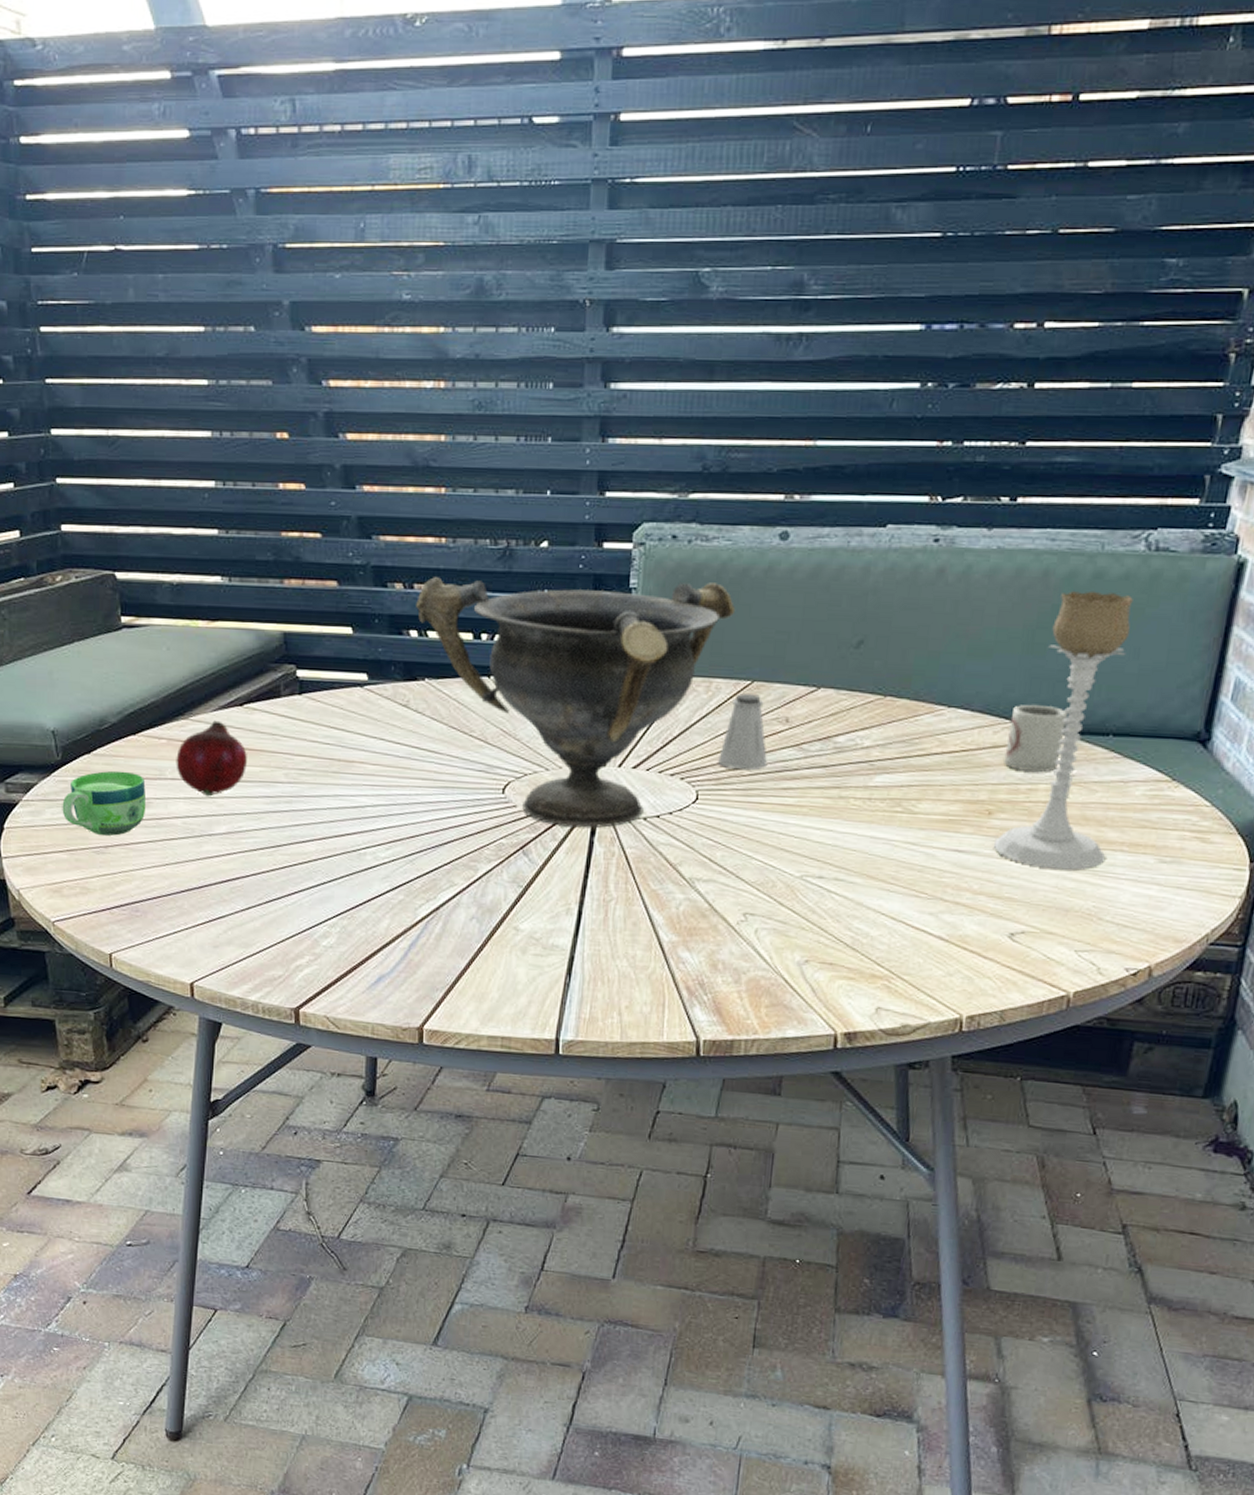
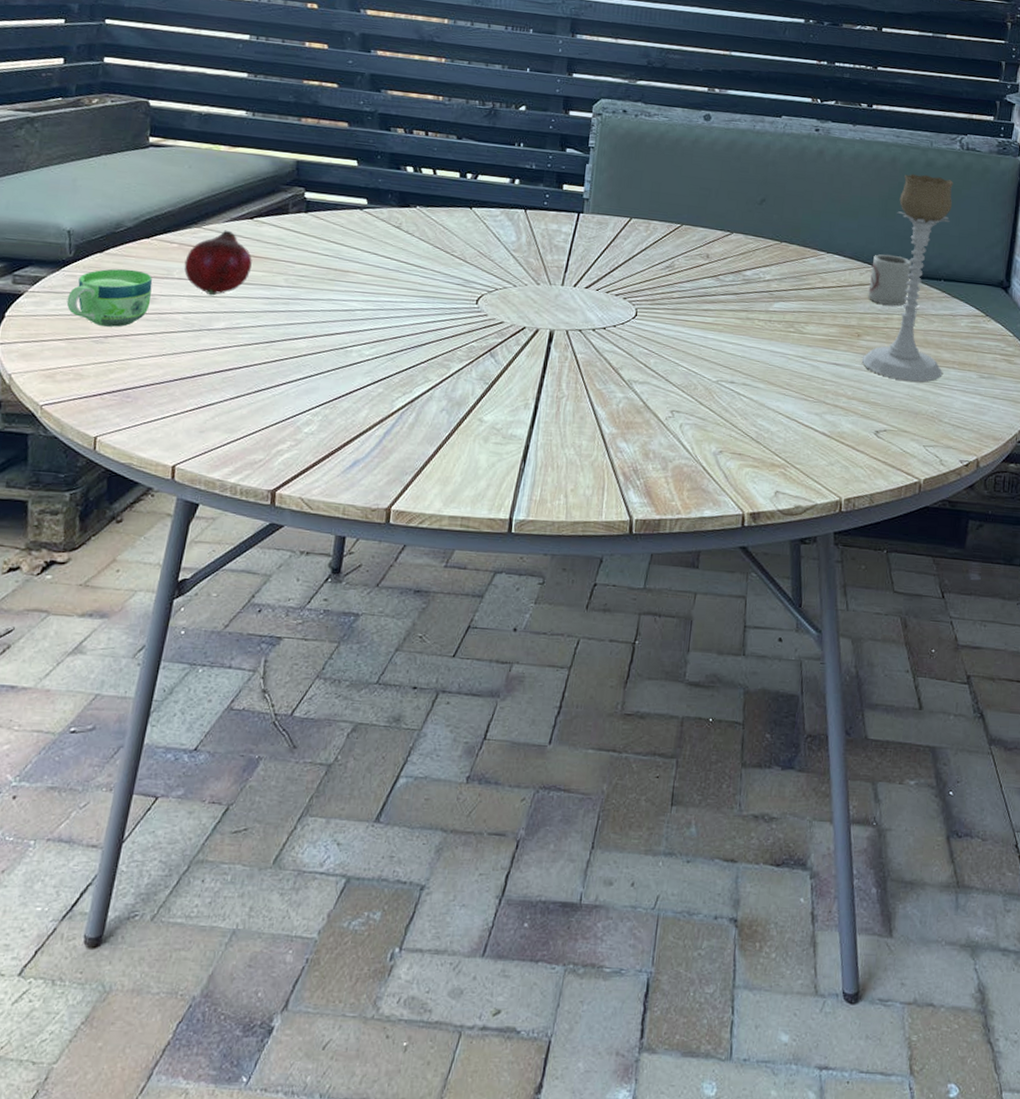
decorative bowl: present [416,577,736,828] -> none [413,126,670,336]
saltshaker: present [718,693,767,770] -> none [653,233,692,294]

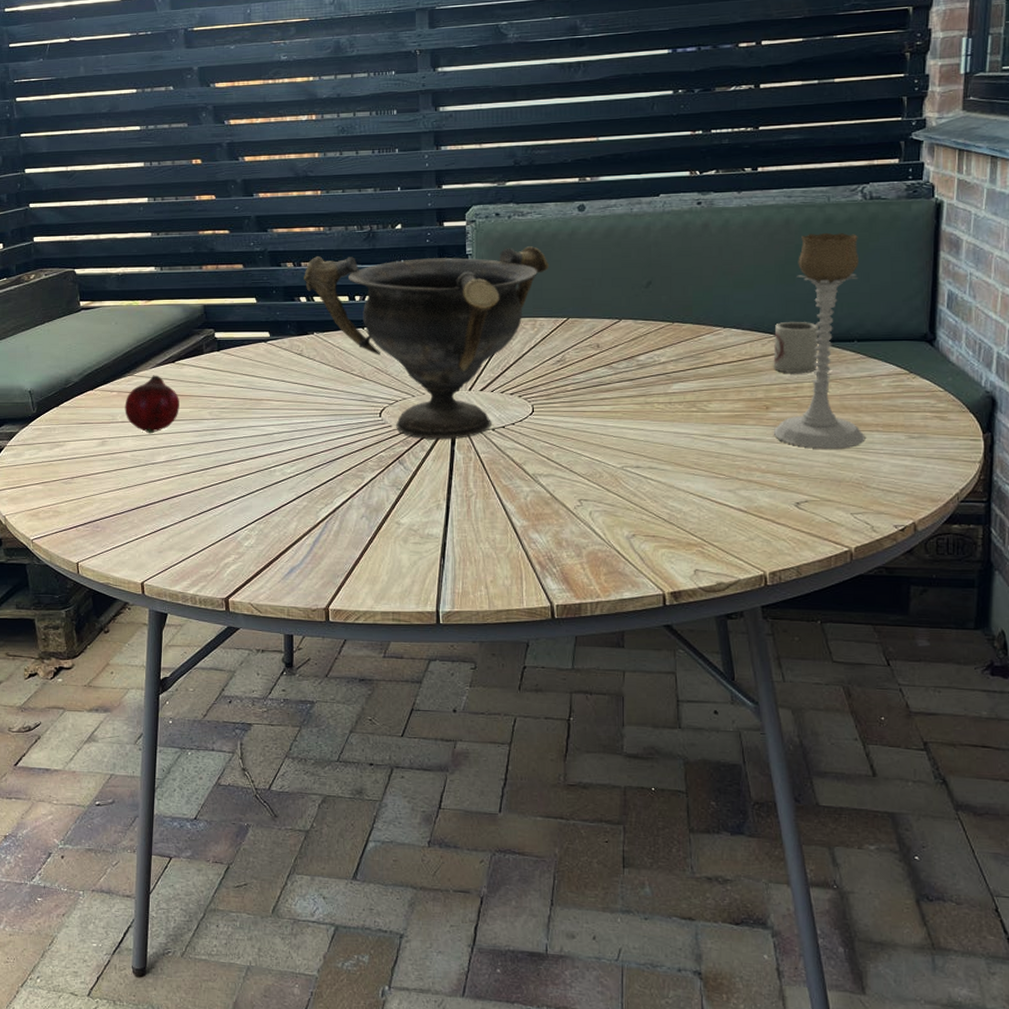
cup: present [66,269,153,327] -> none [37,418,103,469]
decorative bowl: none [413,126,670,336] -> present [304,246,550,440]

